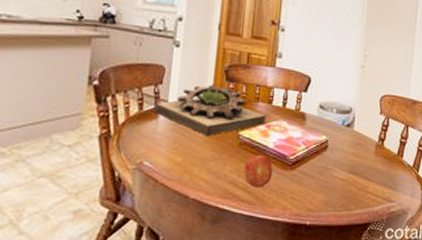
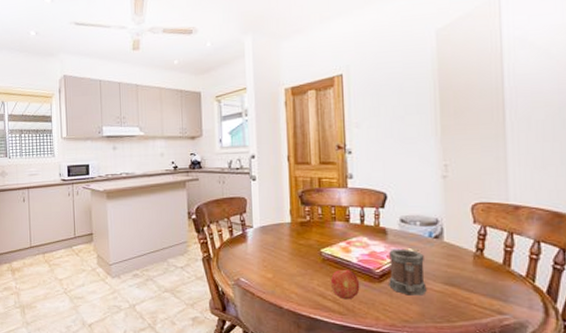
succulent planter: present [155,84,266,136] -> none [243,209,345,254]
mug: none [300,135,335,184] -> present [389,249,427,296]

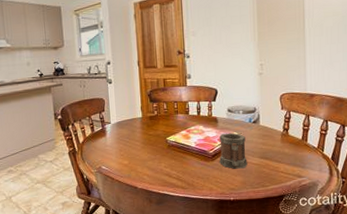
fruit: present [331,269,360,300] -> none [175,152,198,177]

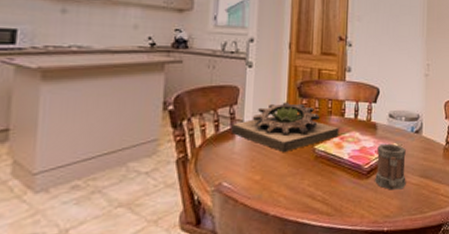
succulent planter: none [102,106,186,143] -> present [231,102,339,152]

